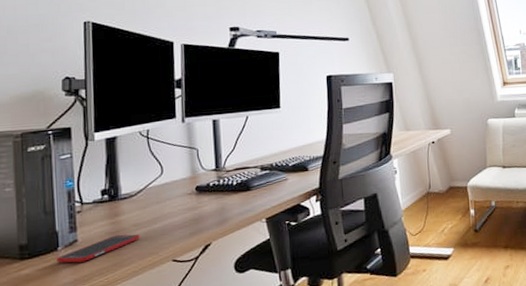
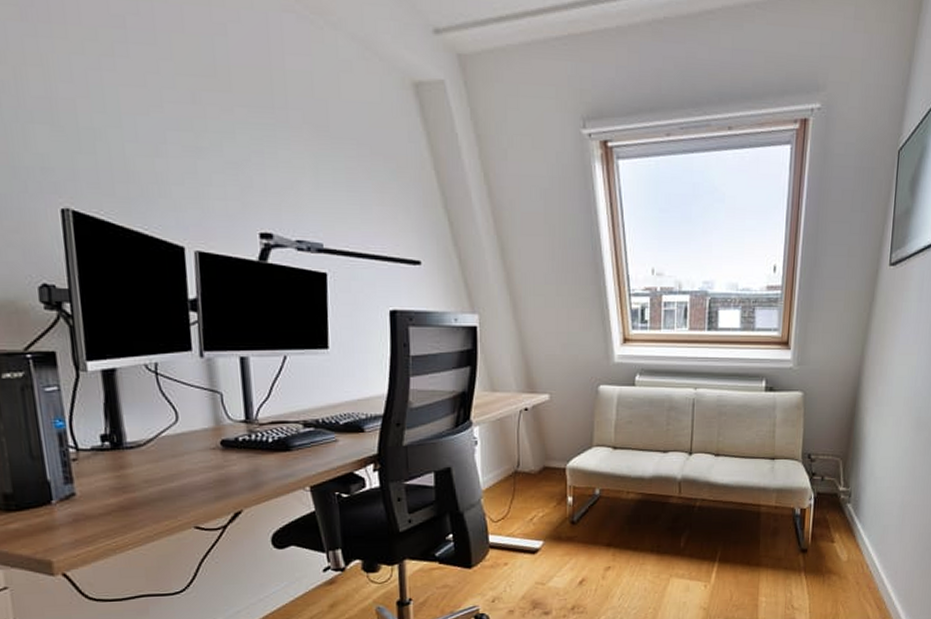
cell phone: present [56,234,140,263] -> none [51,491,153,521]

